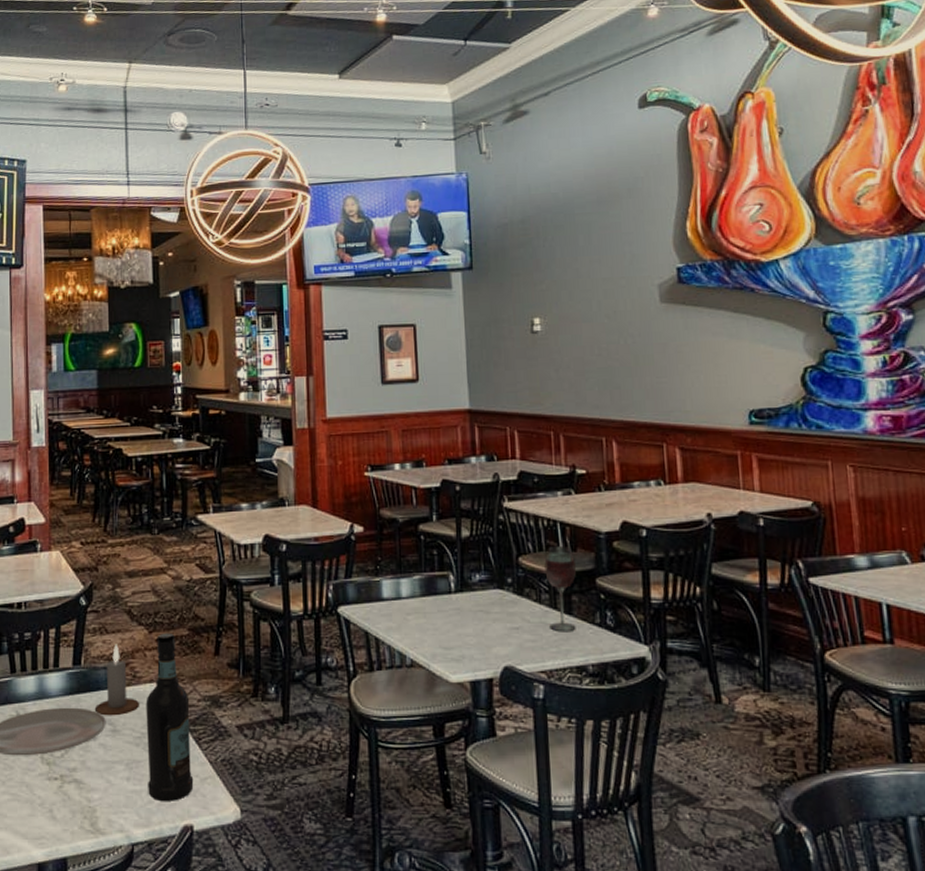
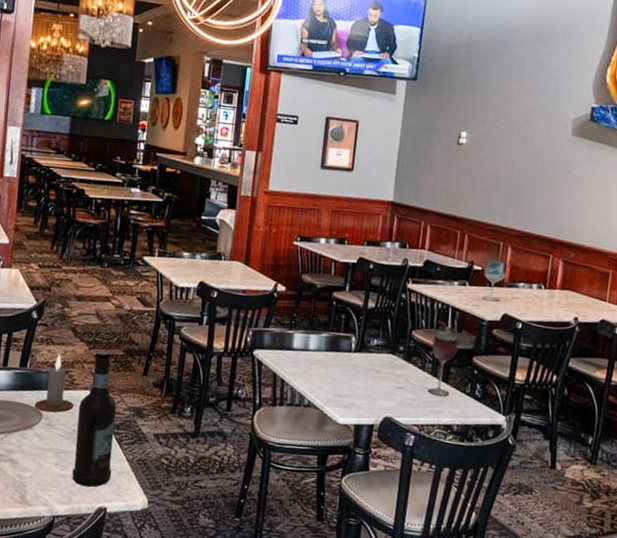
wine glass: none [589,459,617,508] -> present [482,259,507,302]

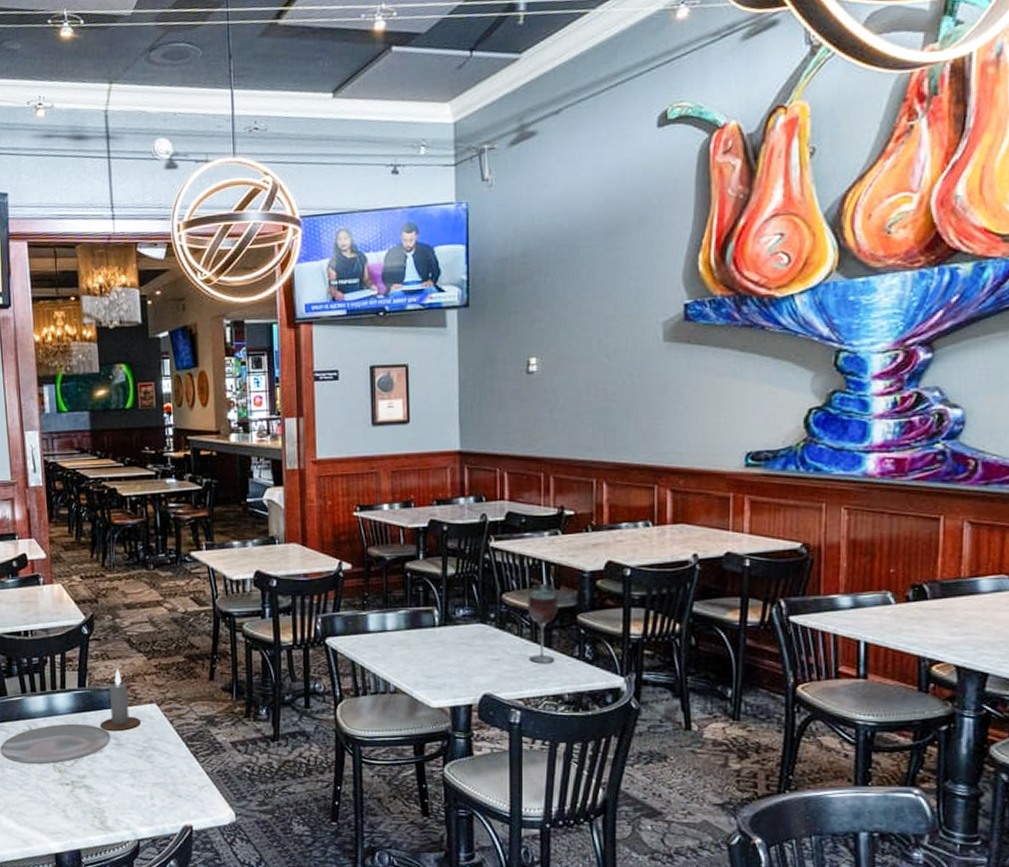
root beer: present [72,350,117,487] -> none [146,659,192,805]
wine glass: present [482,259,507,302] -> none [577,500,605,548]

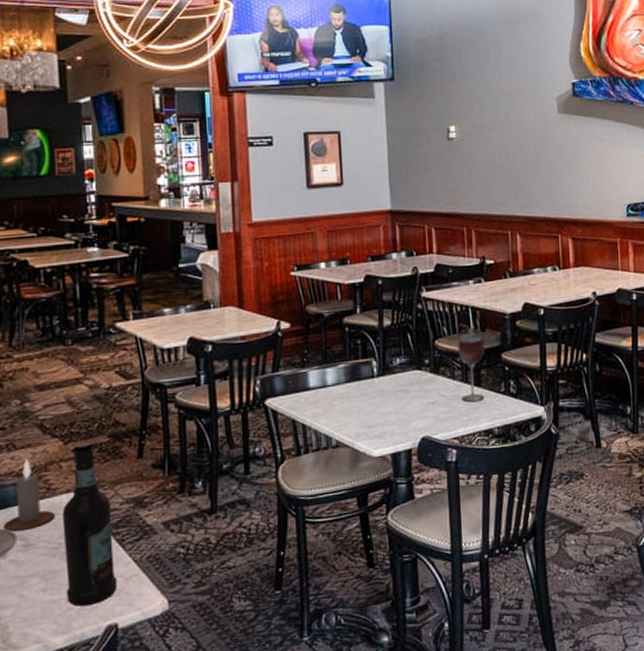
root beer: none [146,659,192,805] -> present [62,441,118,607]

